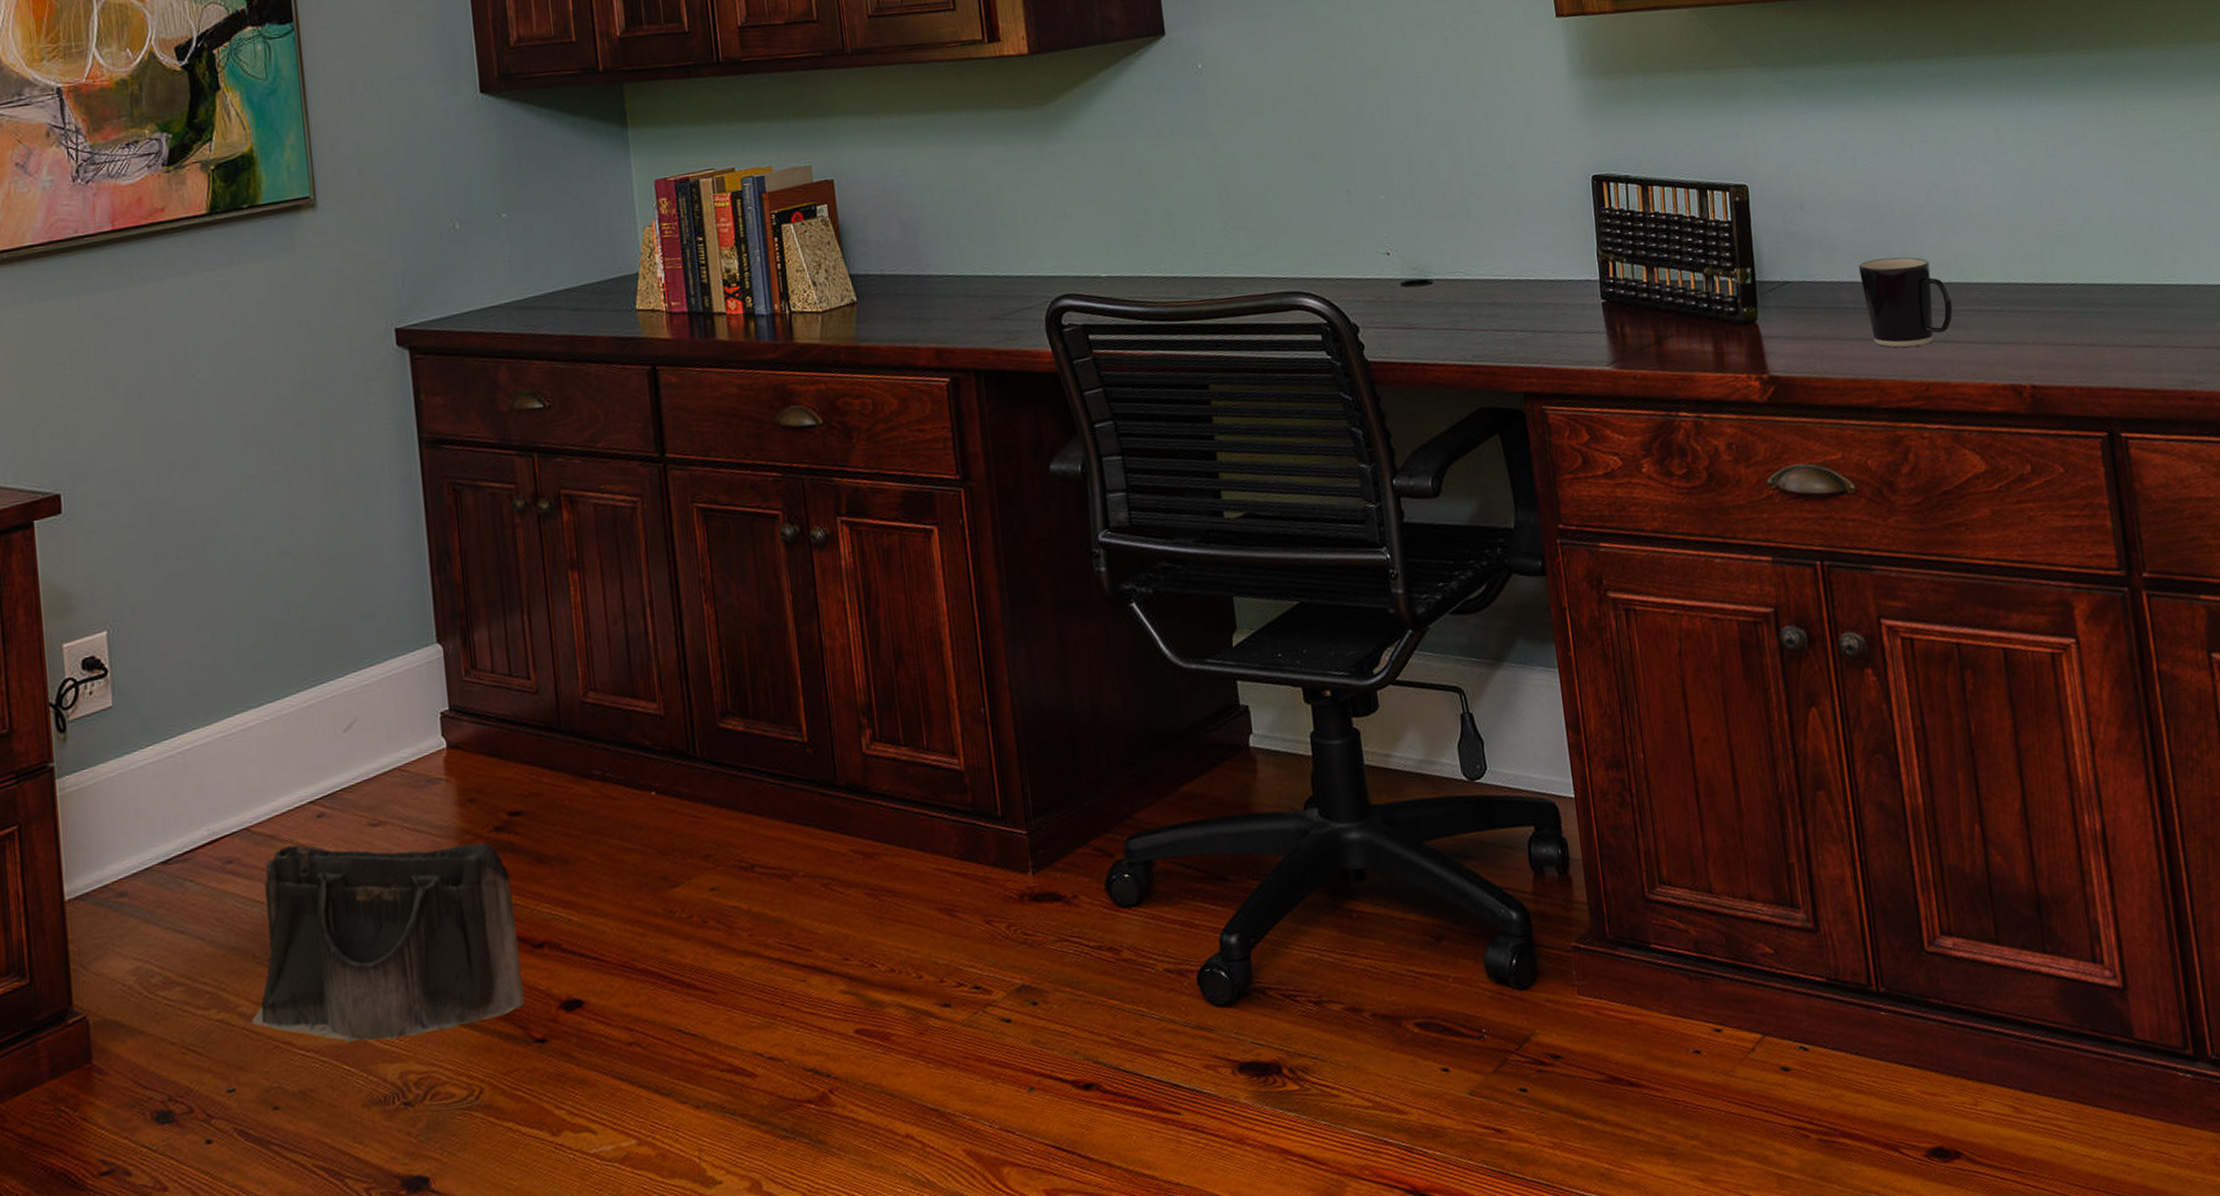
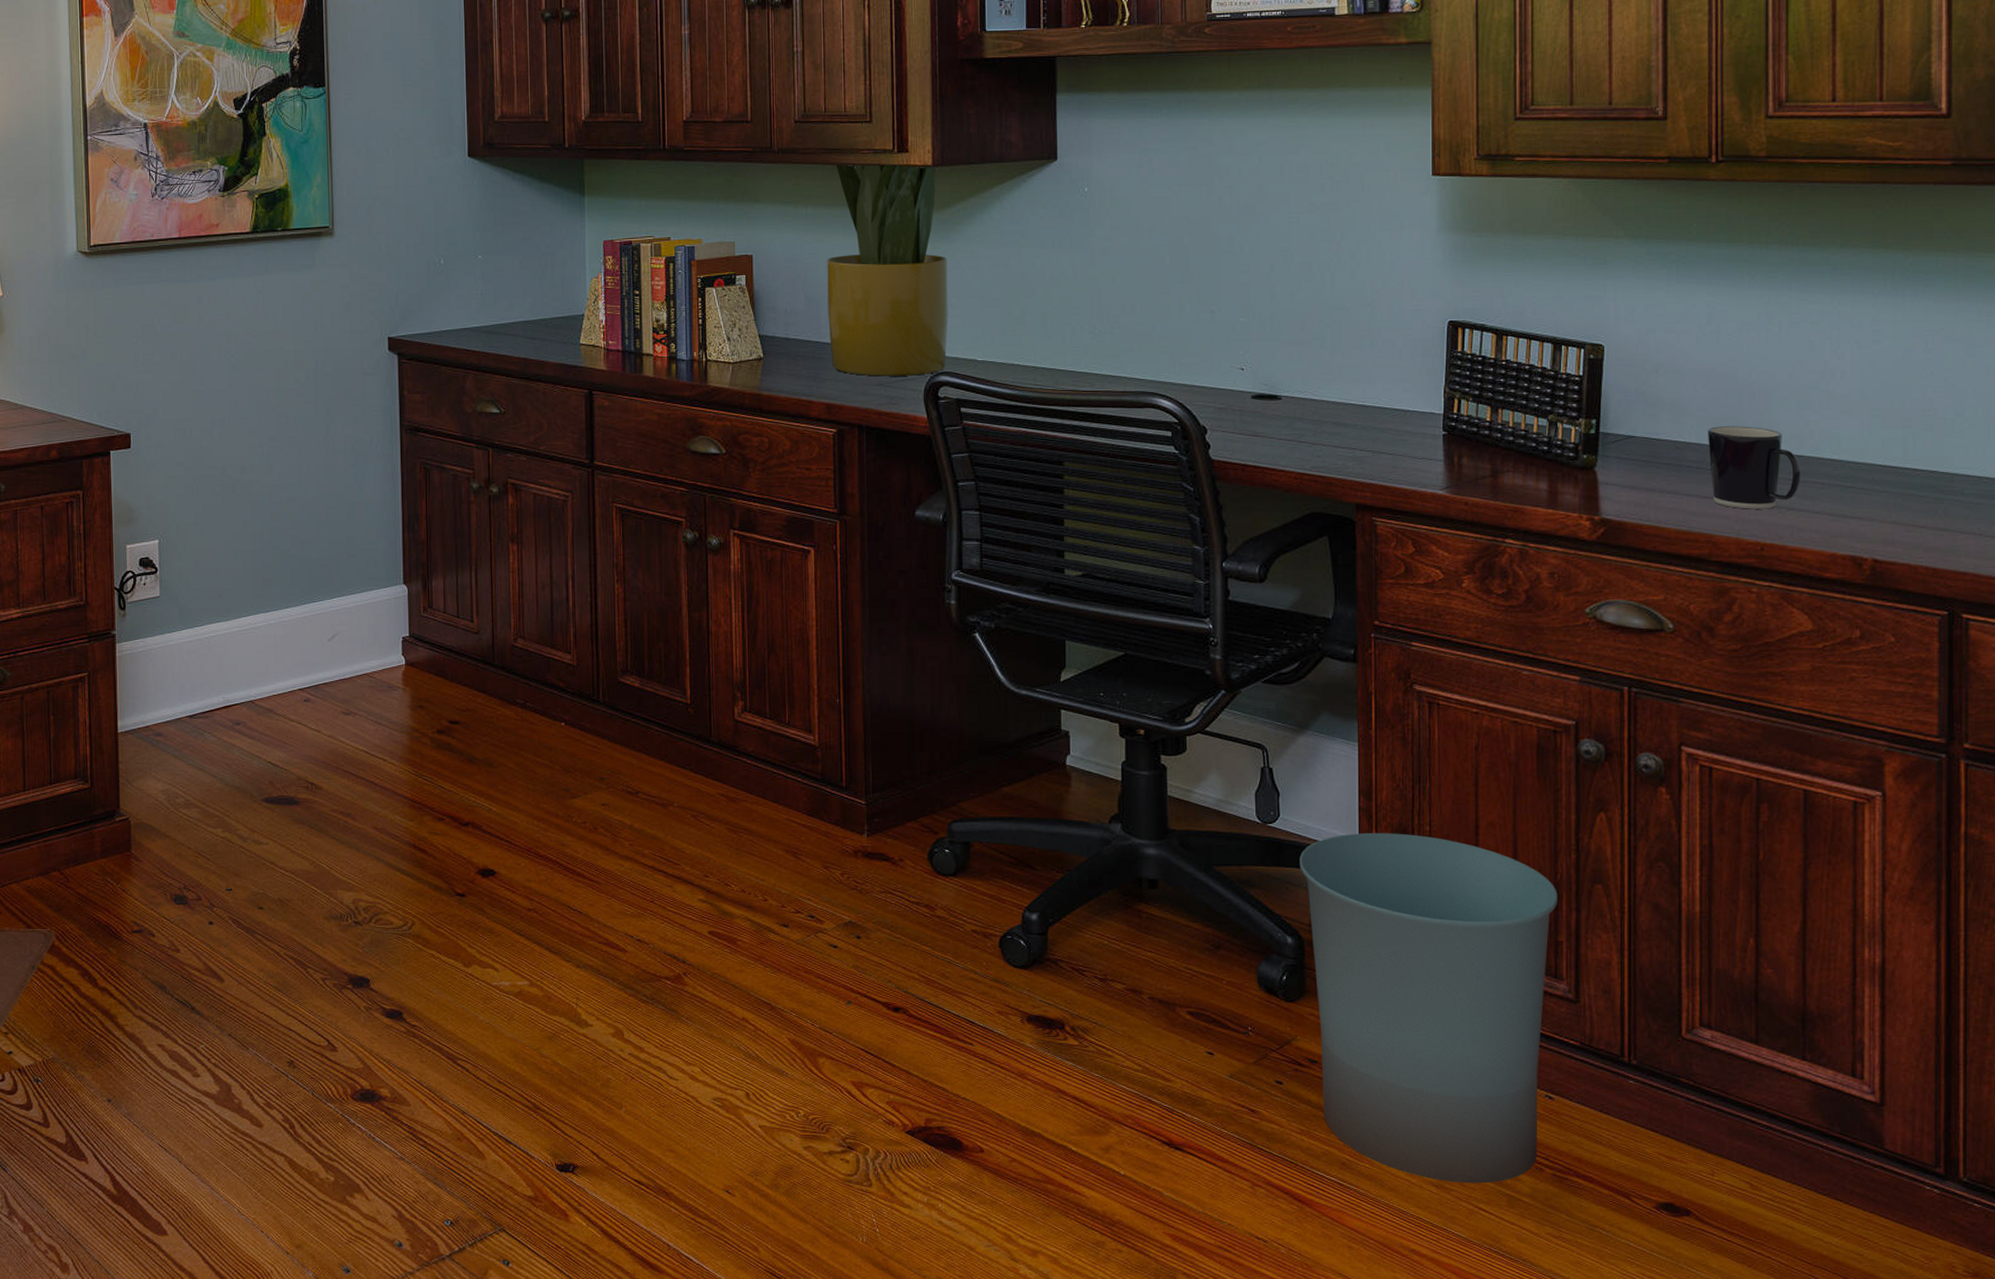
saddlebag: present [252,842,525,1042] -> none [248,719,451,874]
planter: none [919,52,1067,310] -> present [826,163,948,377]
waste bin: none [1513,765,1801,1173] -> present [1299,833,1557,1184]

